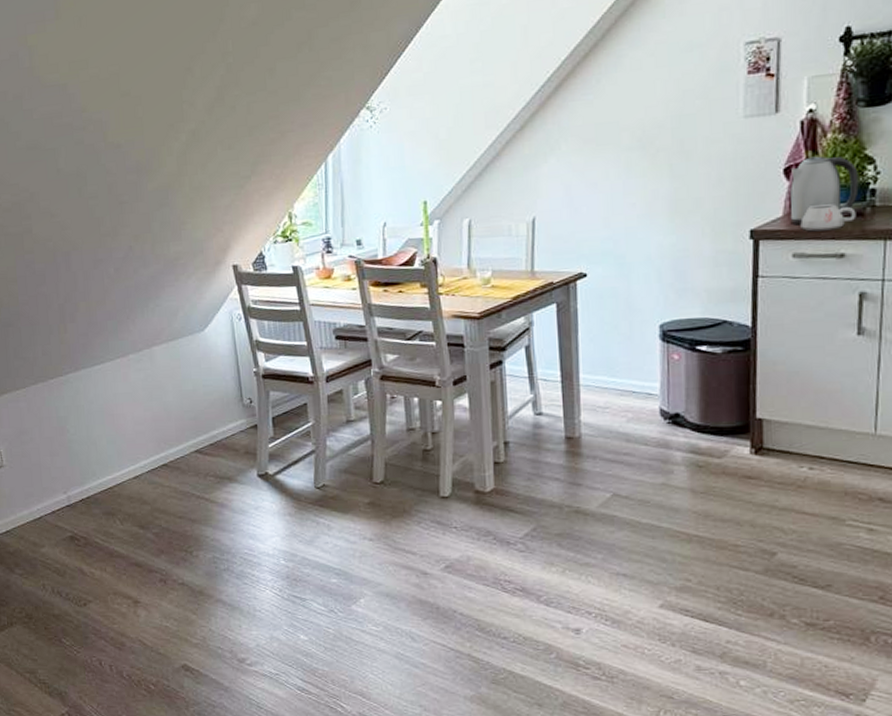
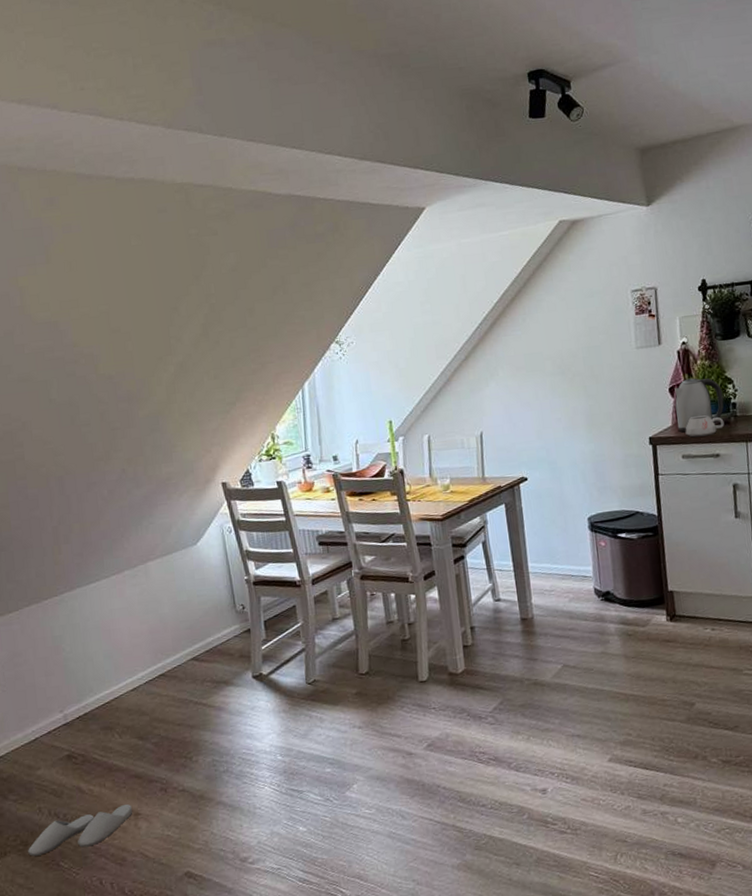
slippers: none [32,590,133,630] -> present [28,803,133,856]

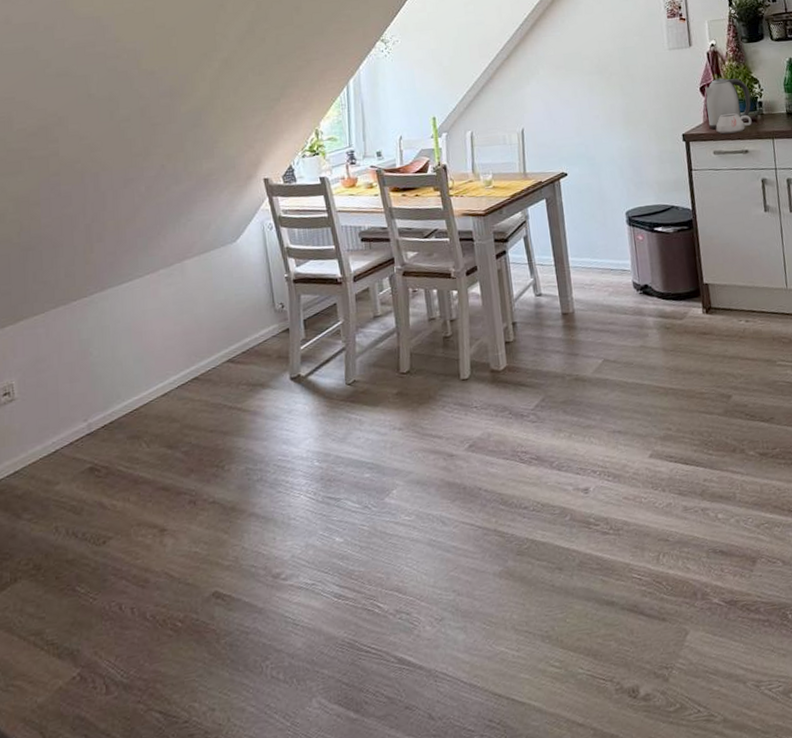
slippers: present [28,803,133,856] -> none [41,519,159,582]

